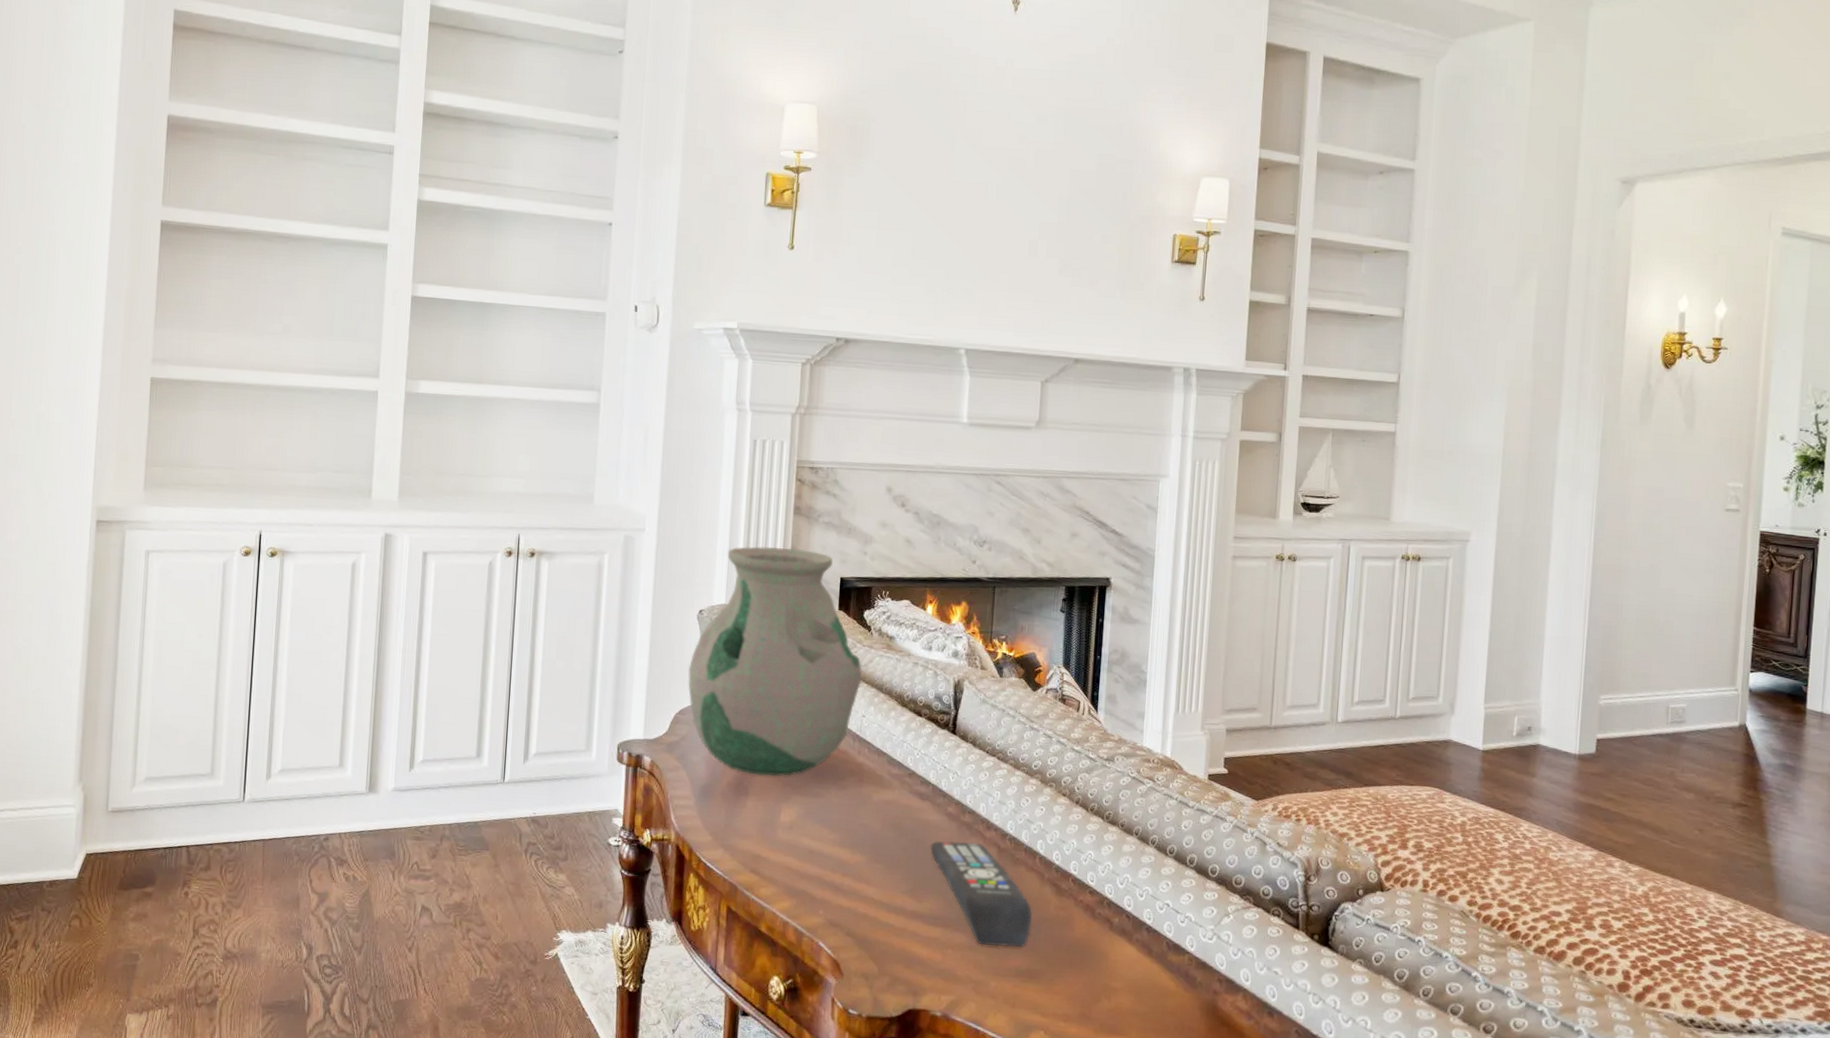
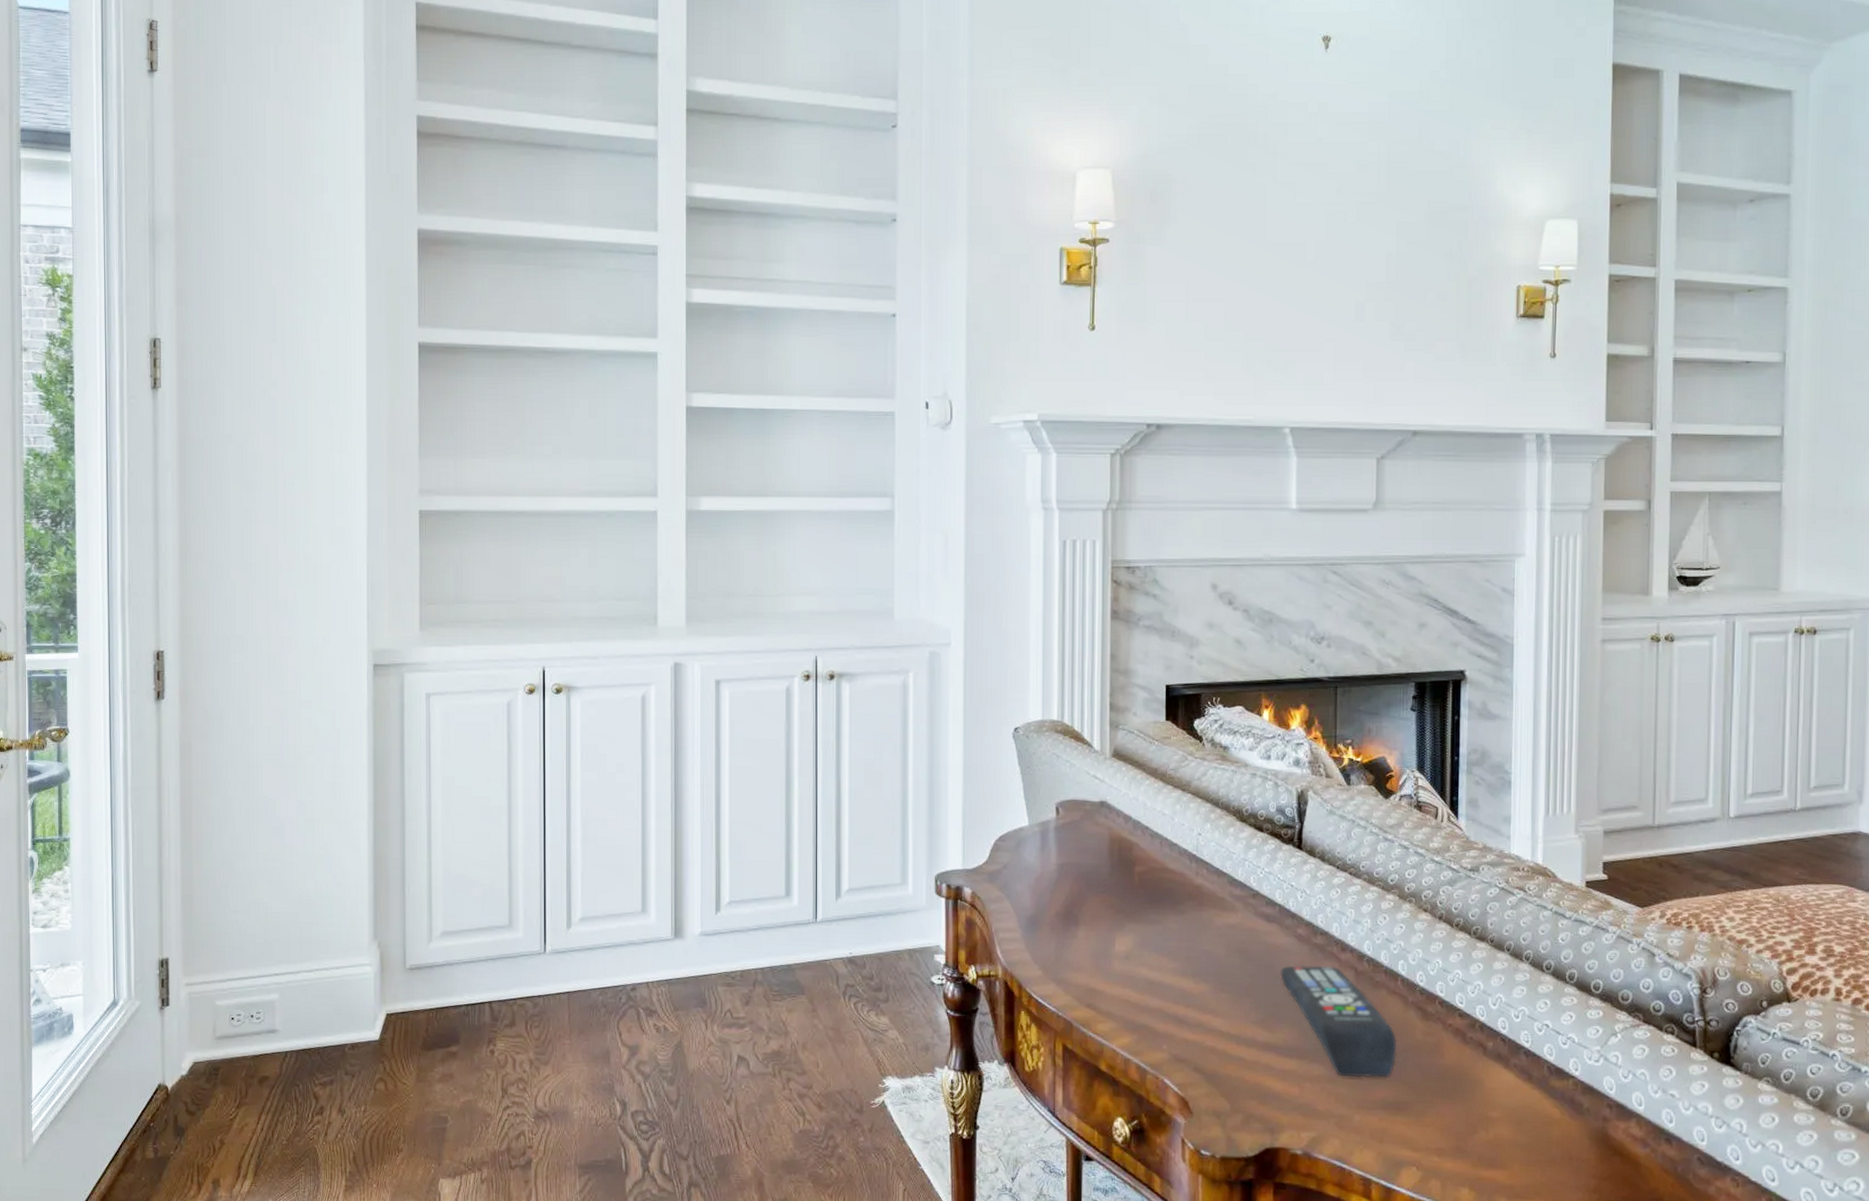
vase: present [688,546,862,777] -> none [1006,655,1196,904]

